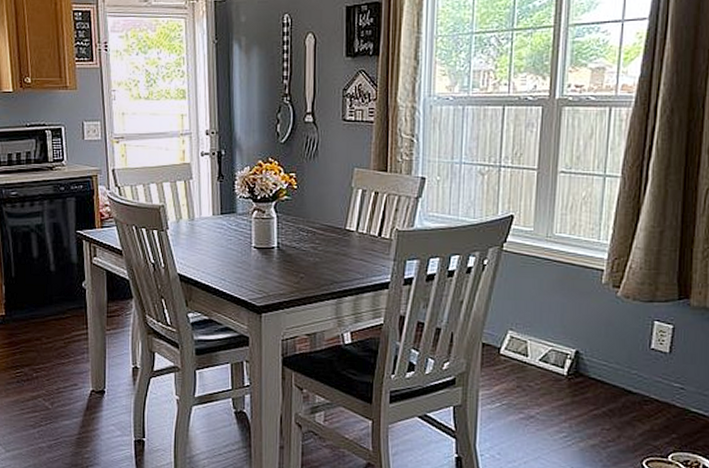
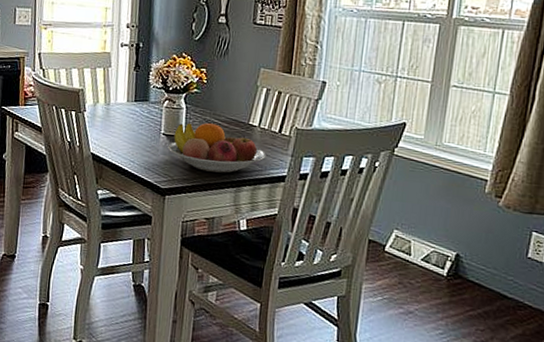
fruit bowl: none [260,231,367,284] -> present [168,122,267,173]

